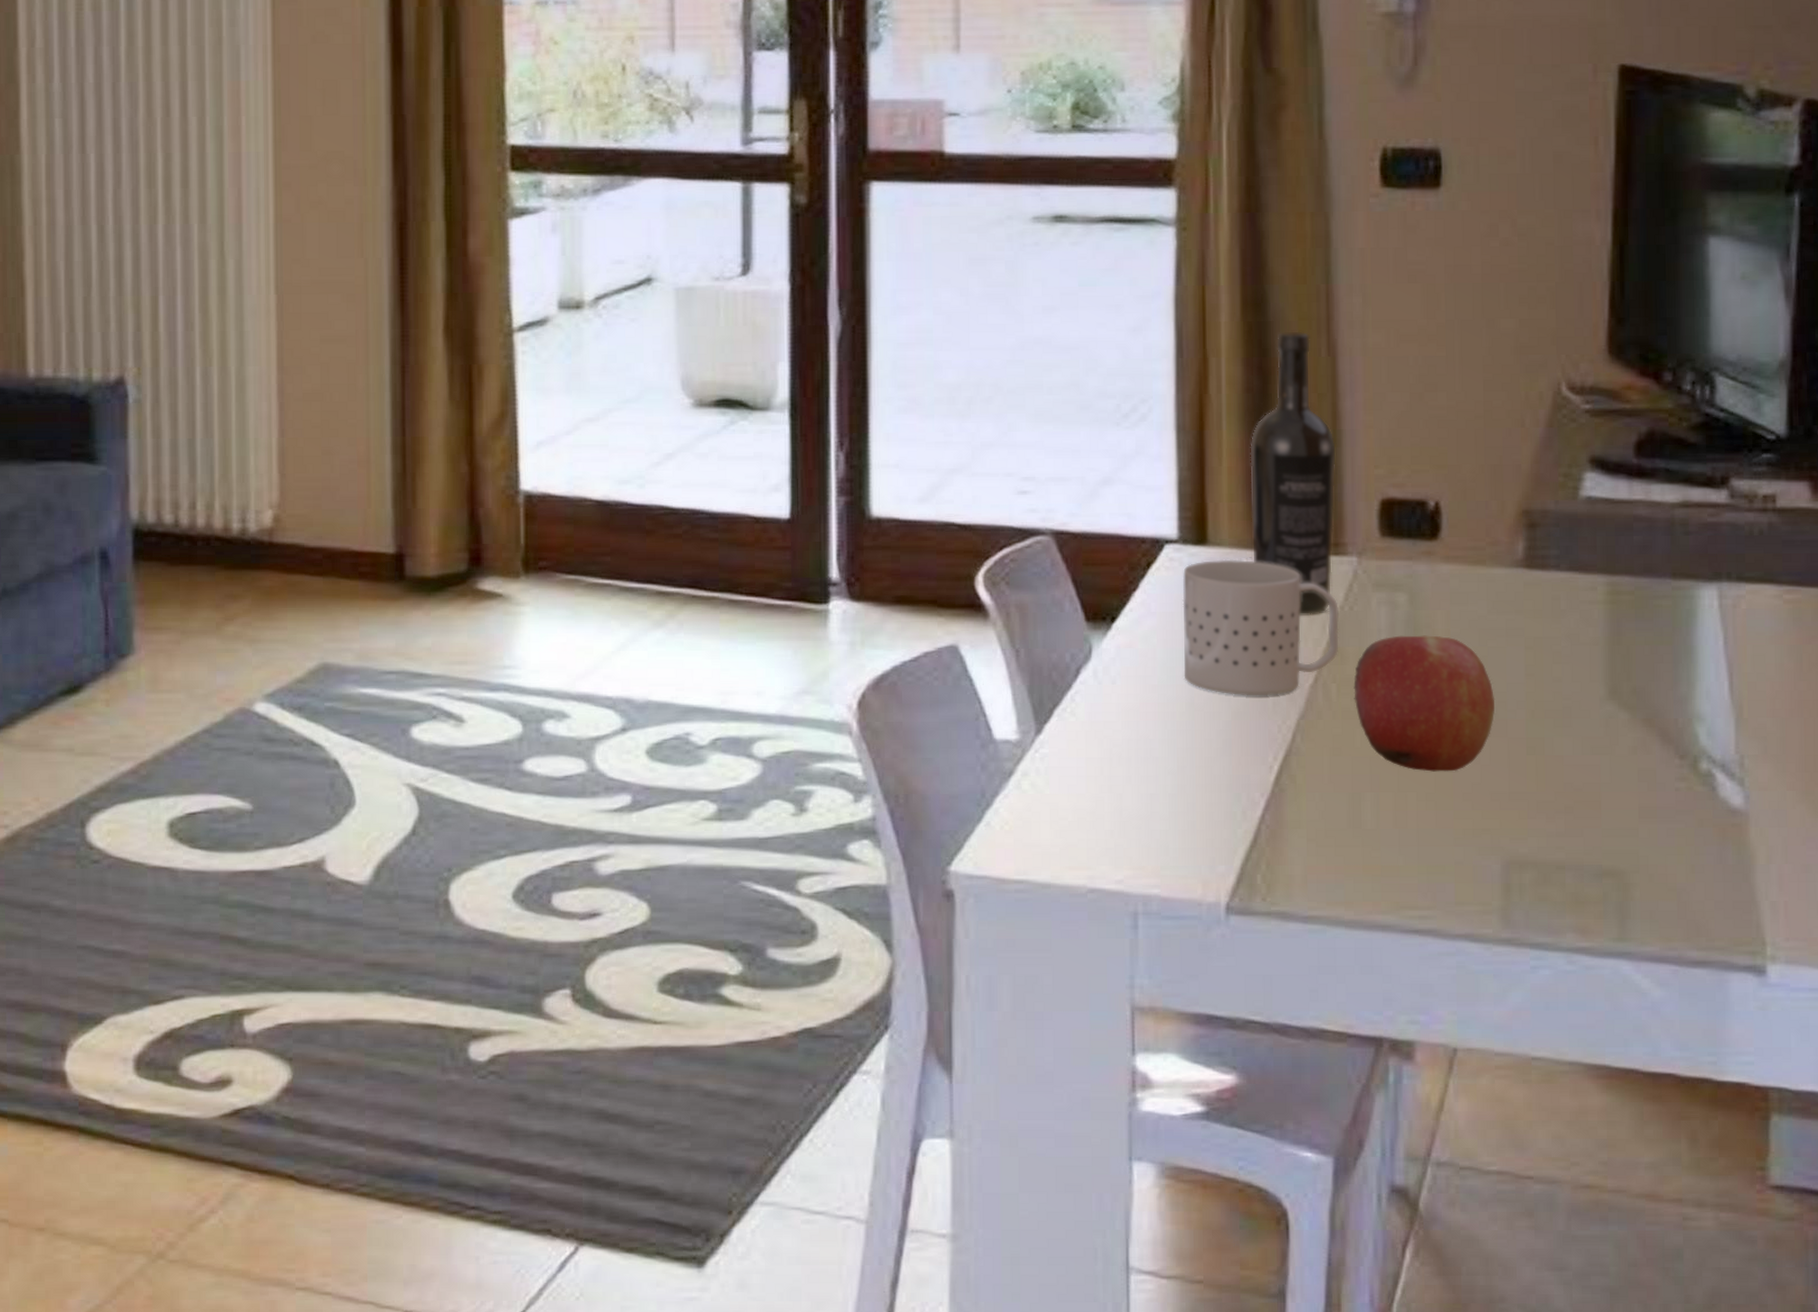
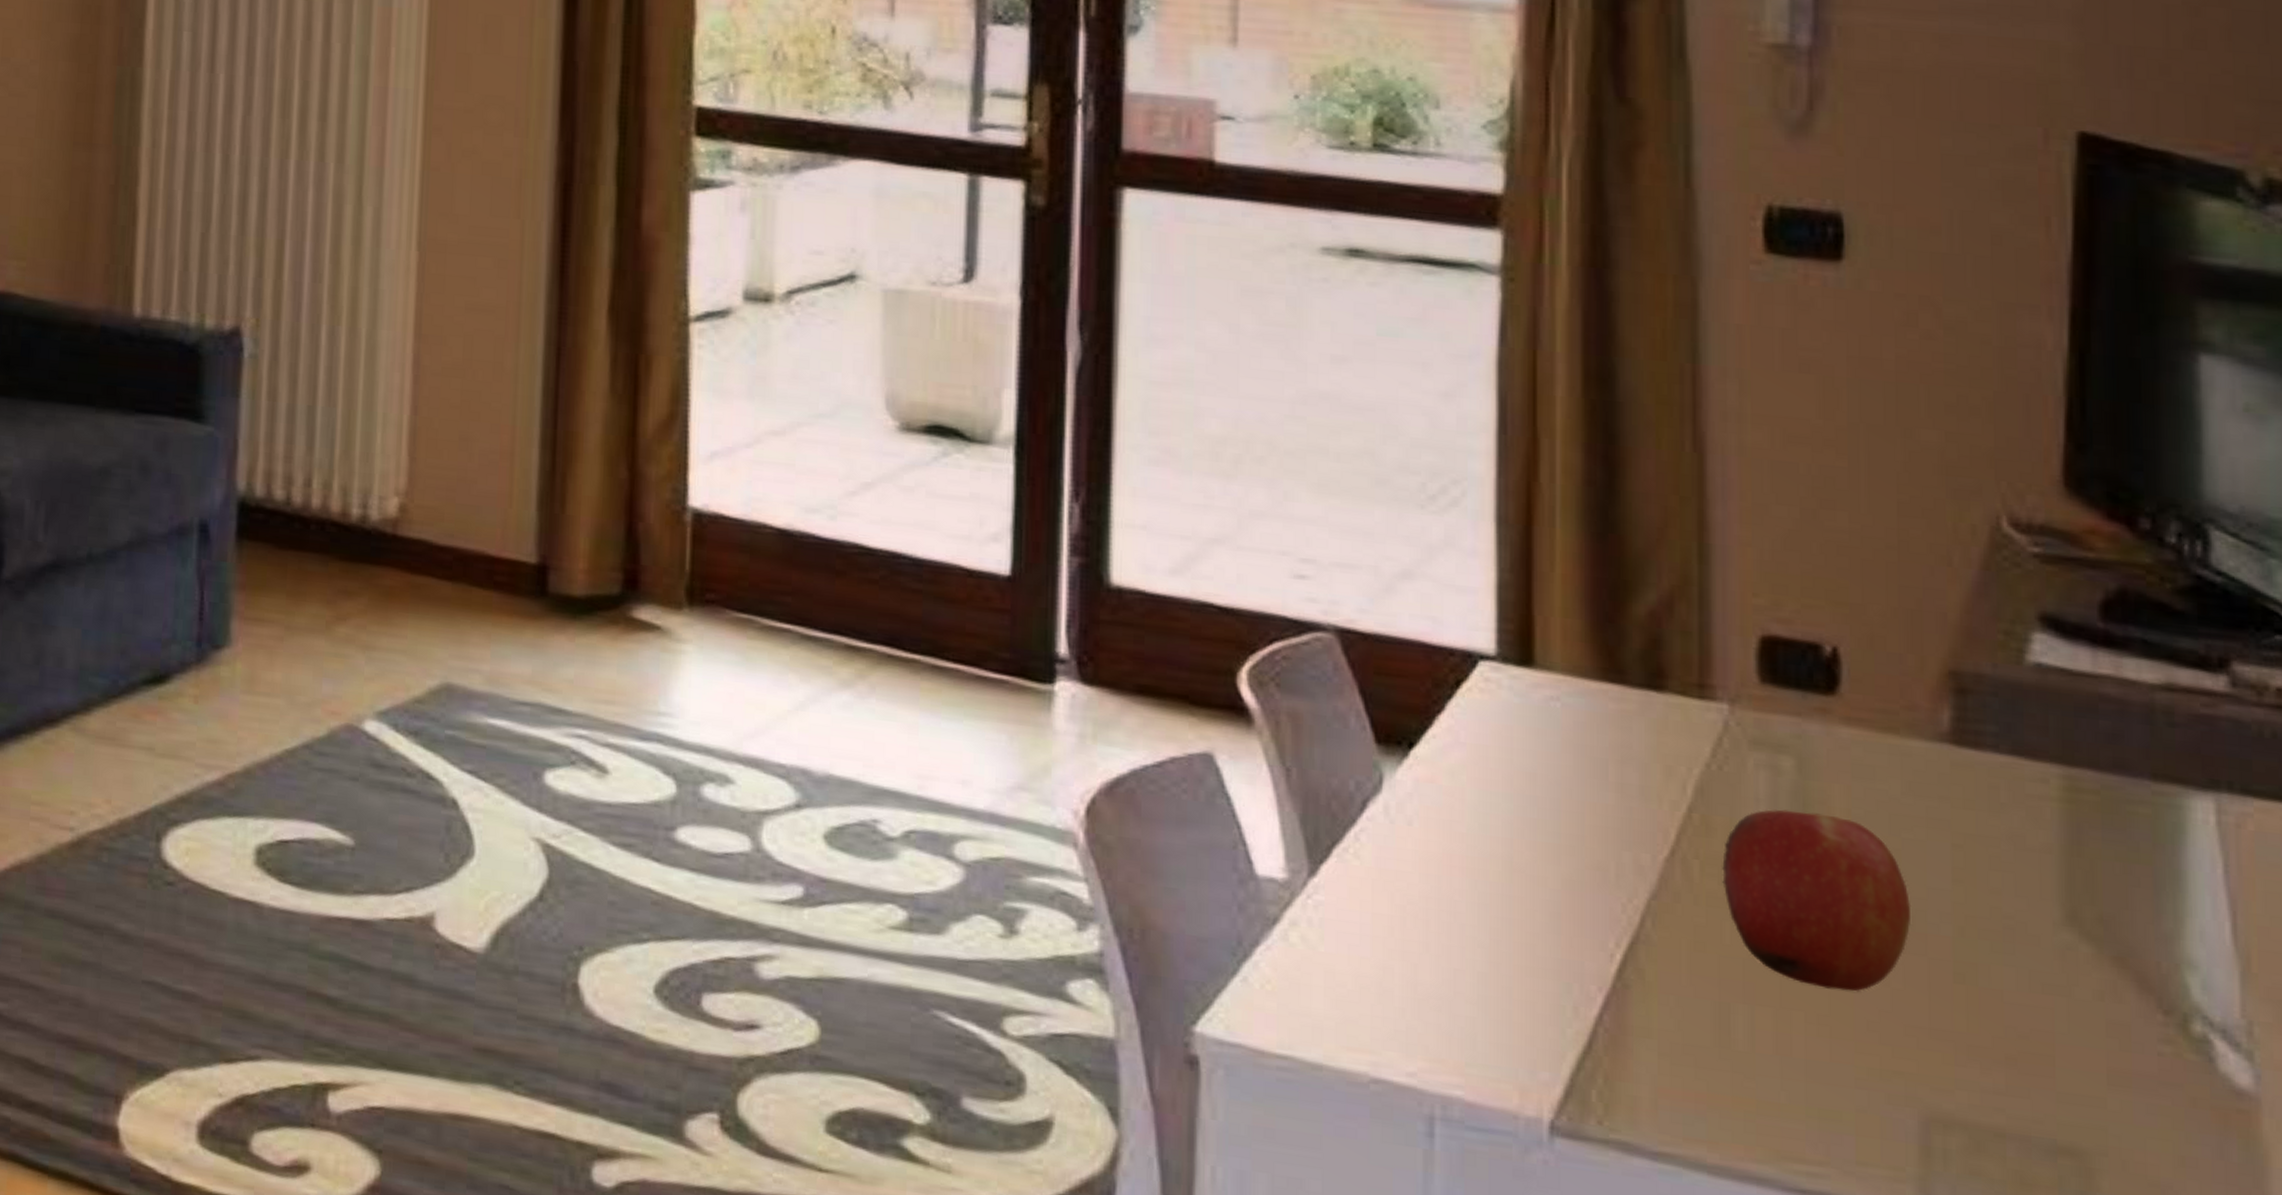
mug: present [1182,559,1339,696] -> none [1500,687,1704,866]
wine bottle: present [1250,331,1337,616] -> none [1591,415,1704,770]

